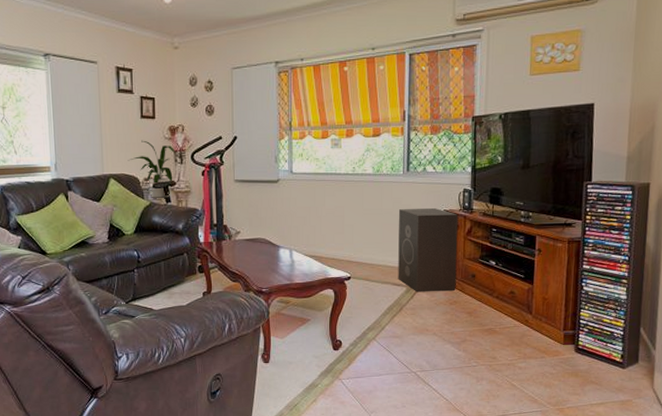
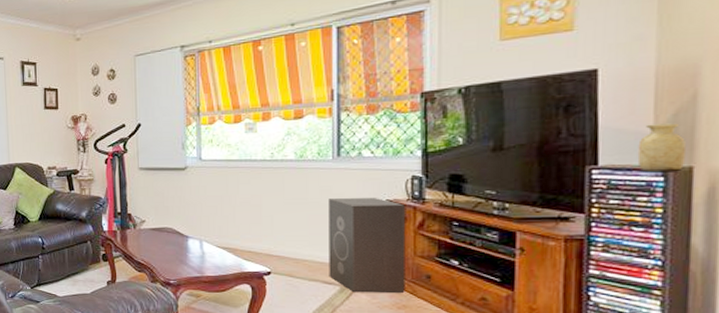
house plant: present [127,140,175,199] -> none [32,130,78,187]
vase: none [616,149,647,188] -> present [637,123,687,173]

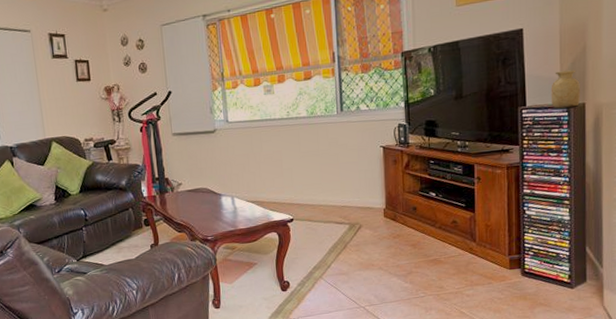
speaker: present [329,198,406,294] -> none [336,145,398,229]

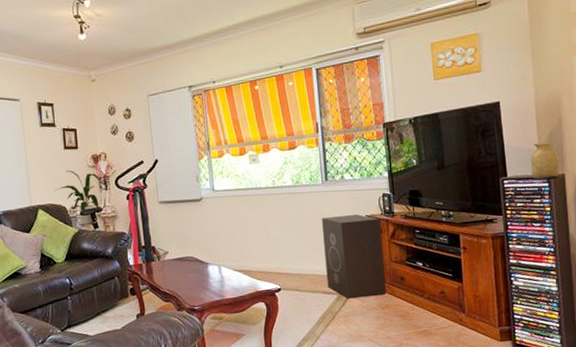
house plant: none [67,102,113,159] -> present [54,170,99,226]
speaker: none [336,145,398,229] -> present [322,214,386,299]

